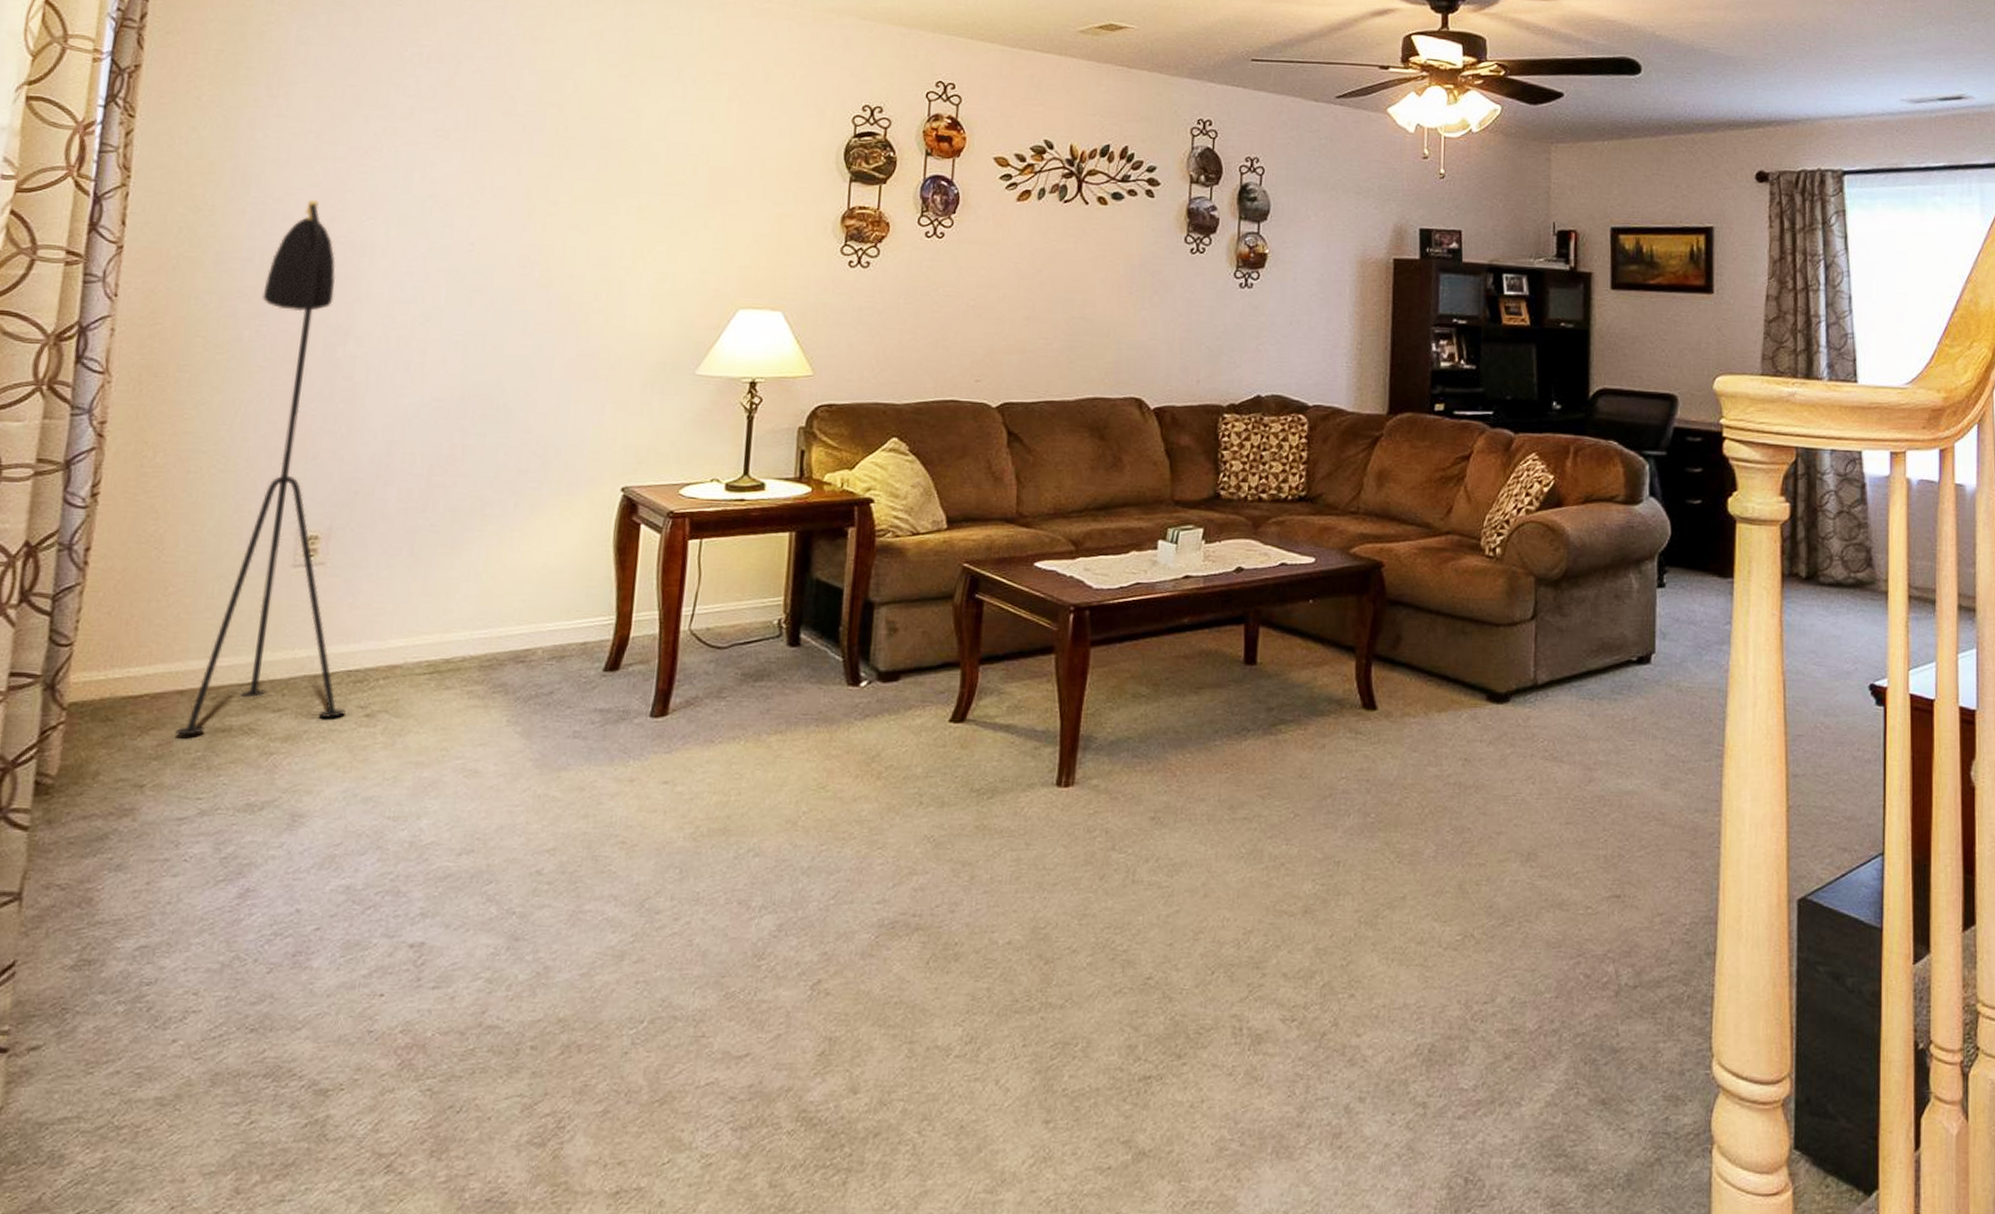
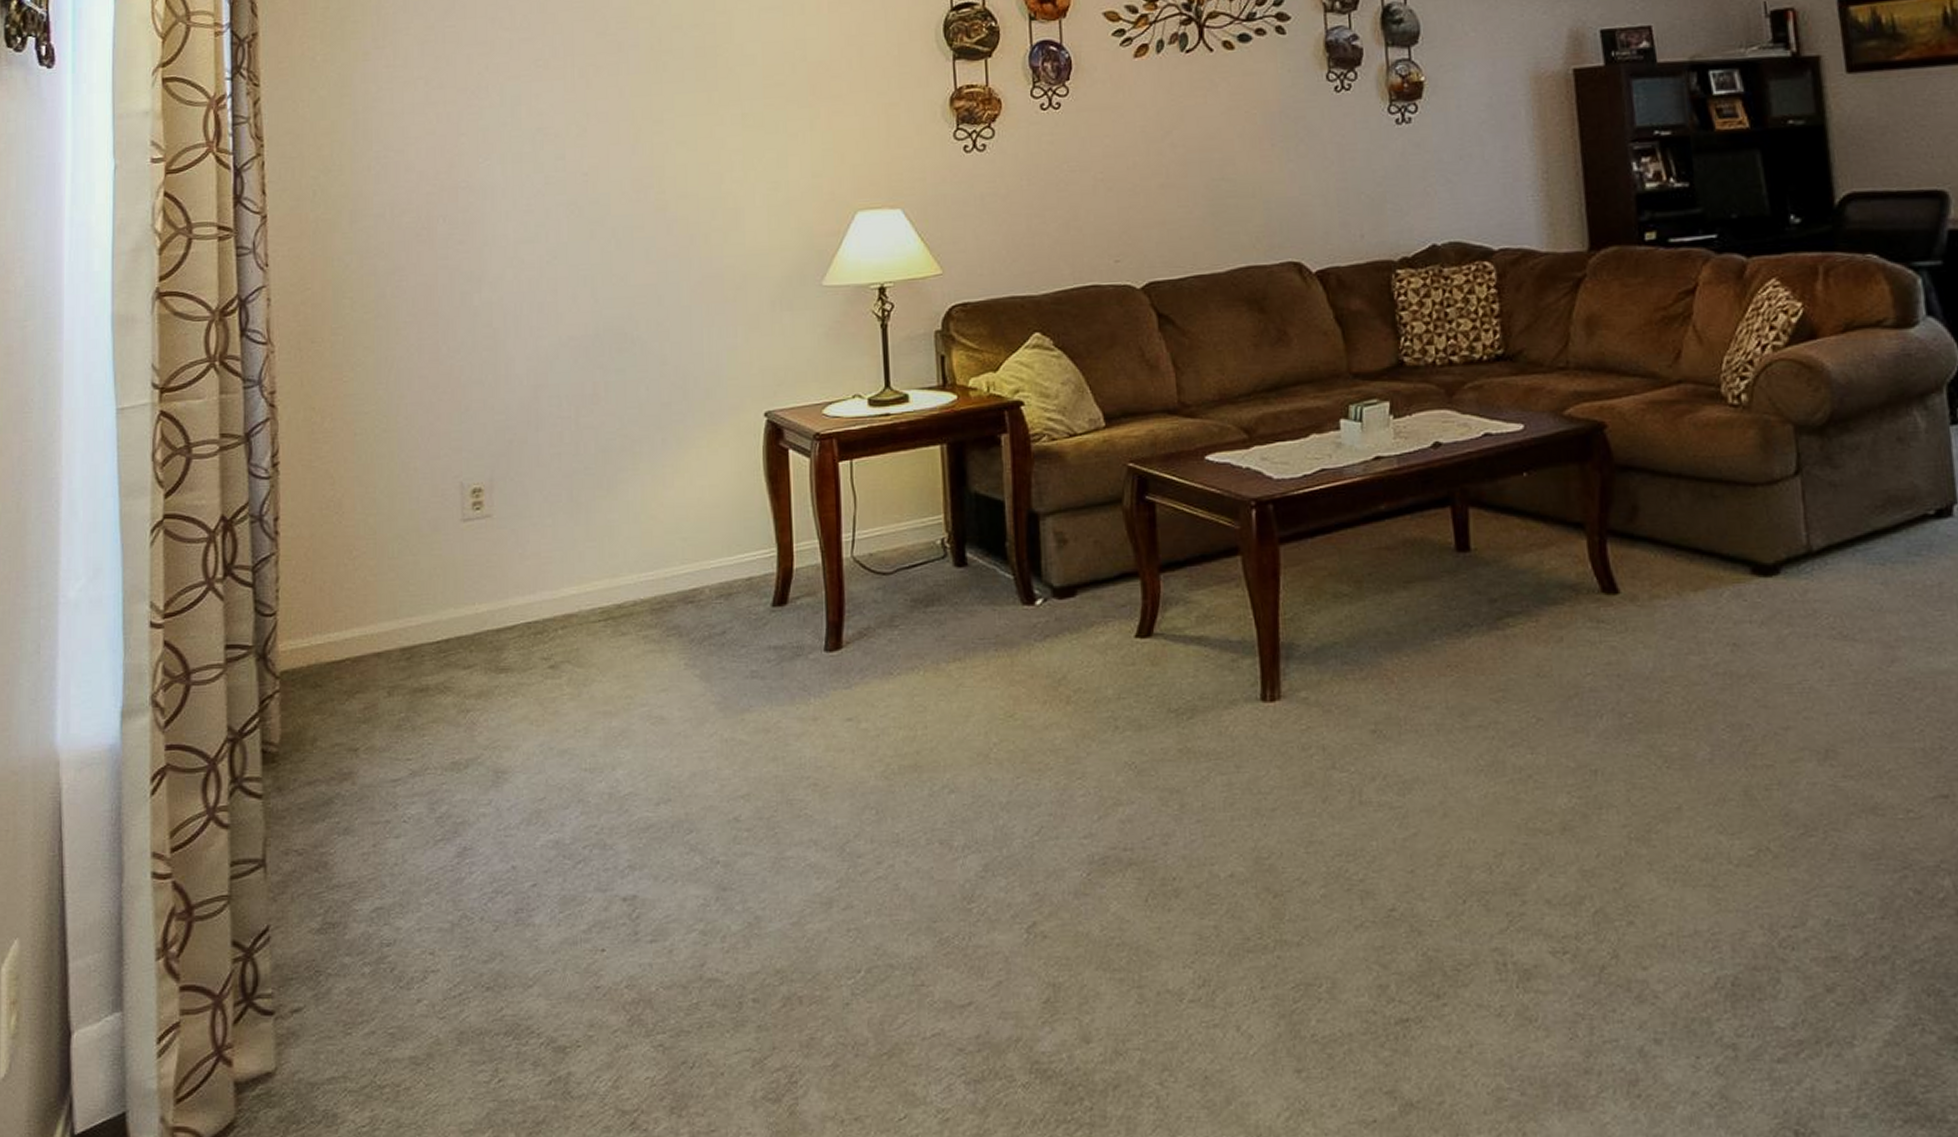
floor lamp: present [173,199,346,736] -> none [377,147,531,698]

